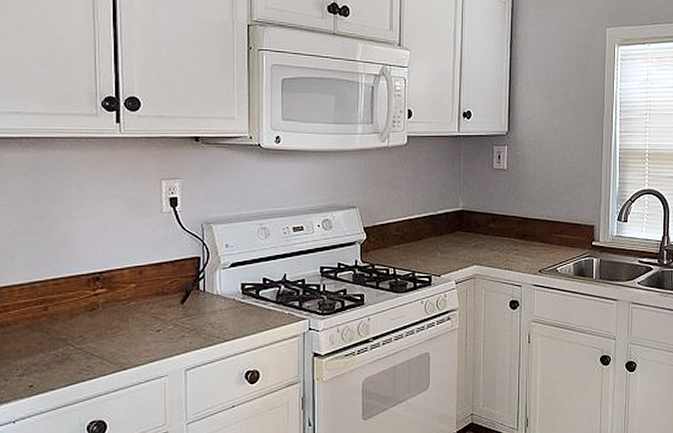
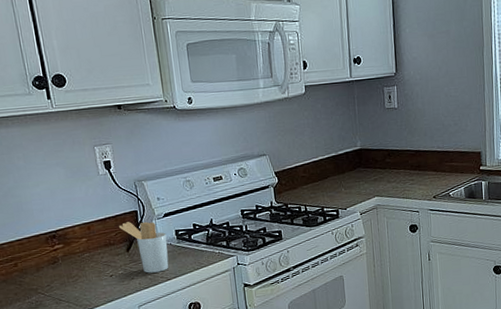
utensil holder: none [175,269,230,331] -> present [118,221,169,273]

